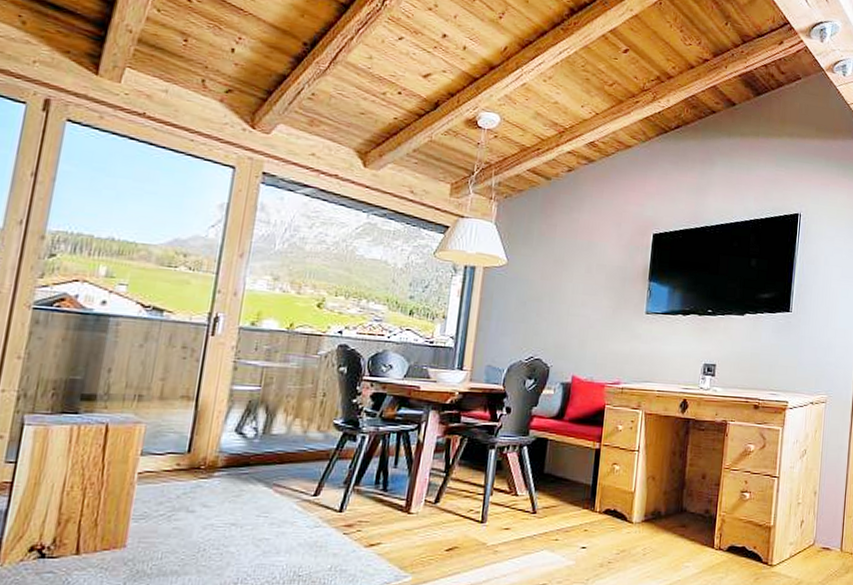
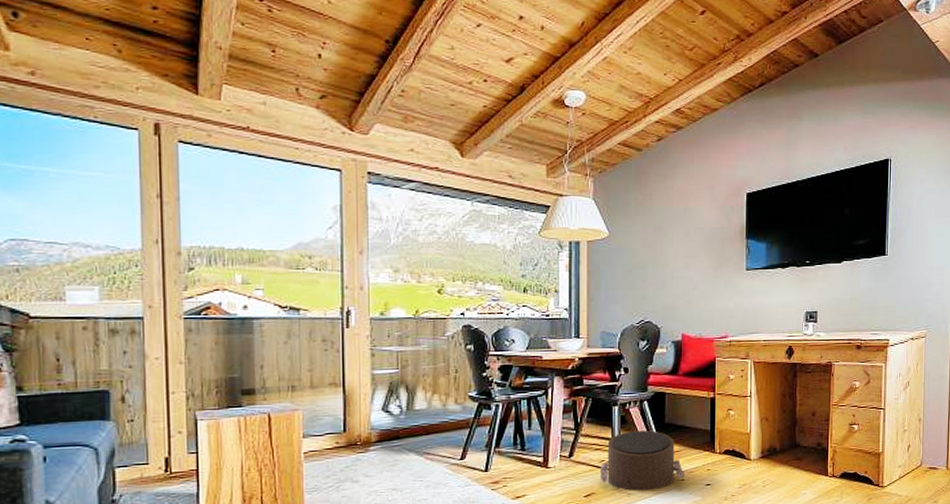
pouf: none [465,478,559,549] -> present [599,430,685,491]

